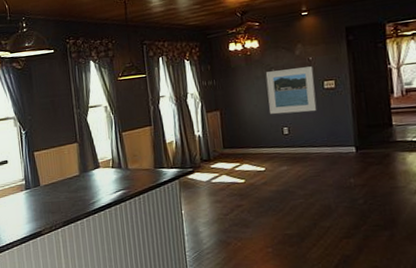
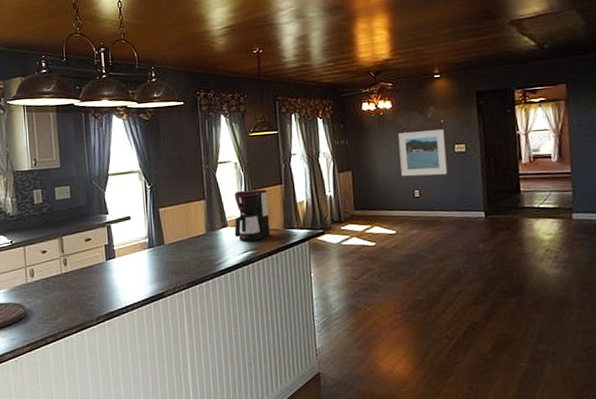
coffee maker: none [105,131,142,182] -> present [234,189,271,242]

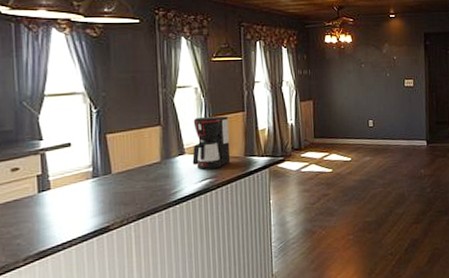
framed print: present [398,129,448,177] -> none [356,65,398,108]

